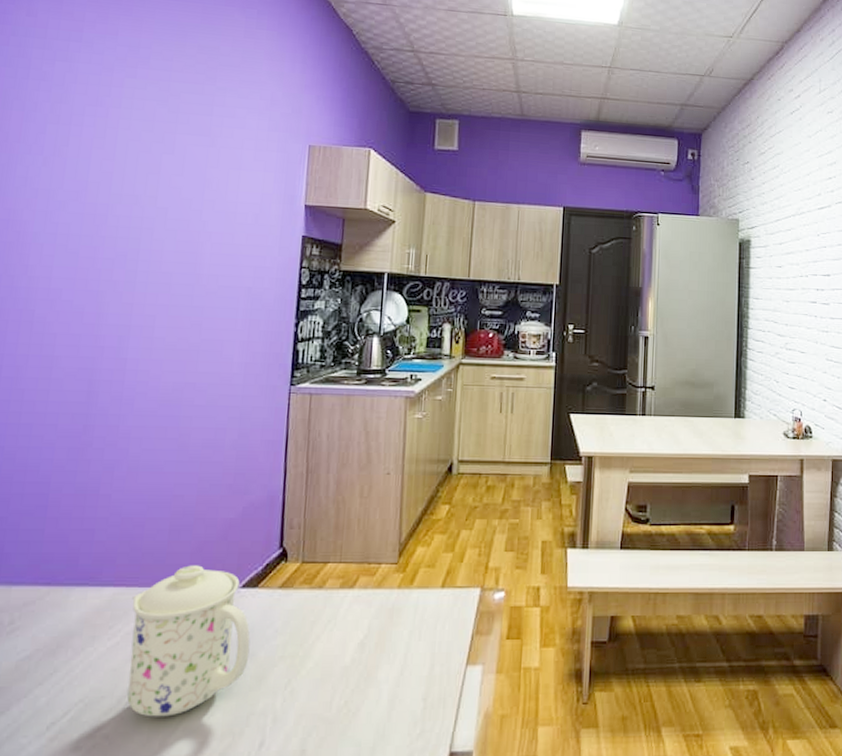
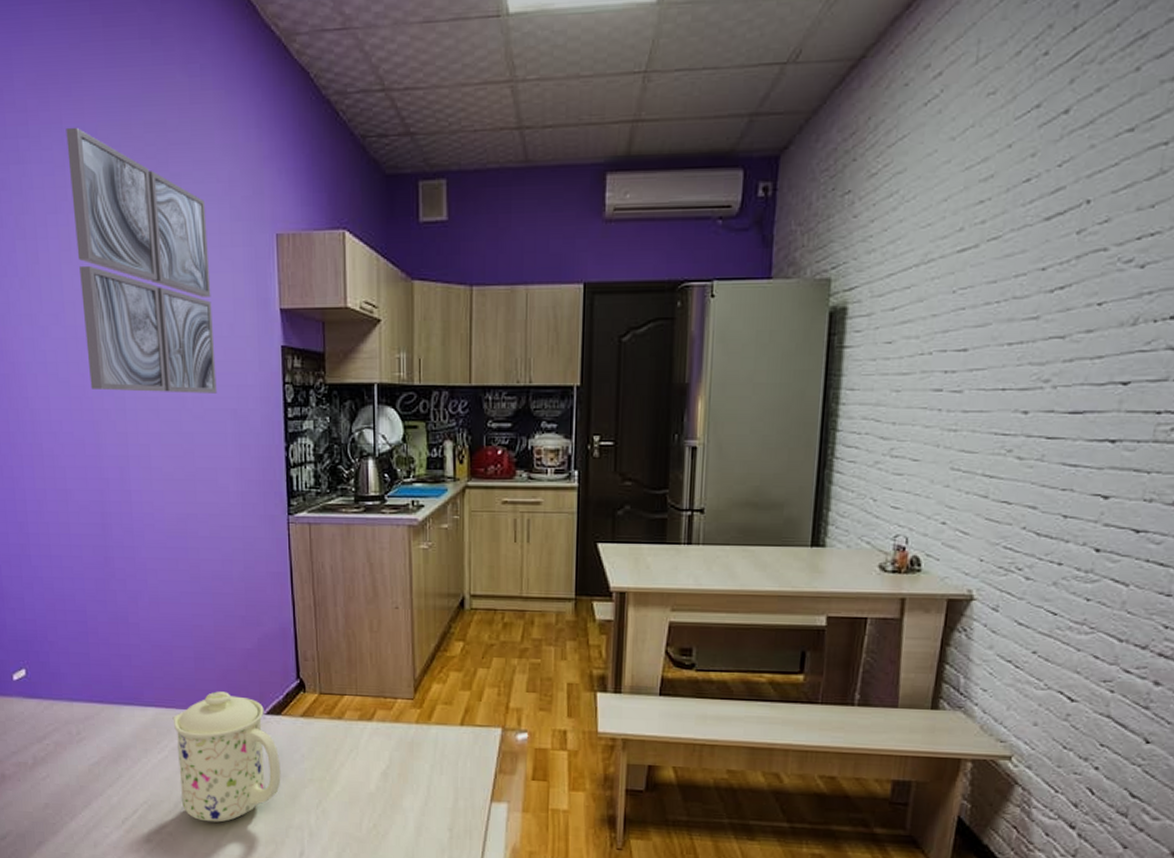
wall art: none [101,39,247,273] -> present [66,127,217,393]

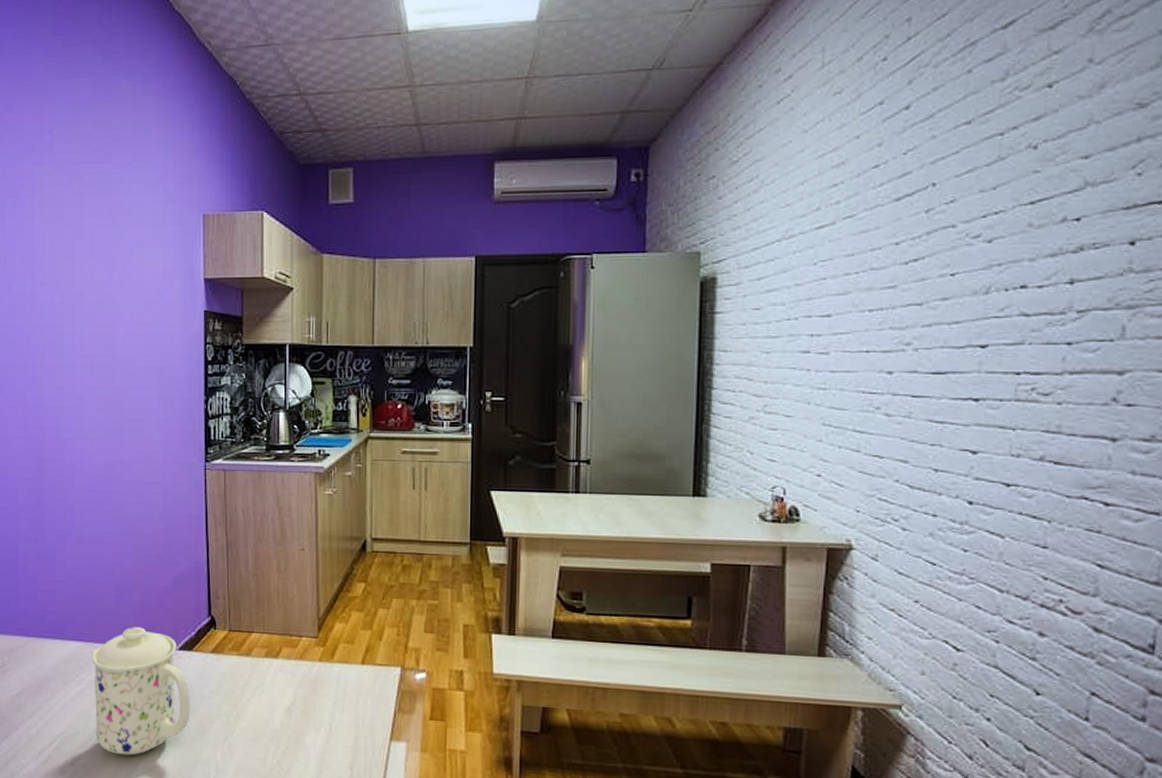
wall art: present [66,127,217,393] -> none [26,126,145,352]

